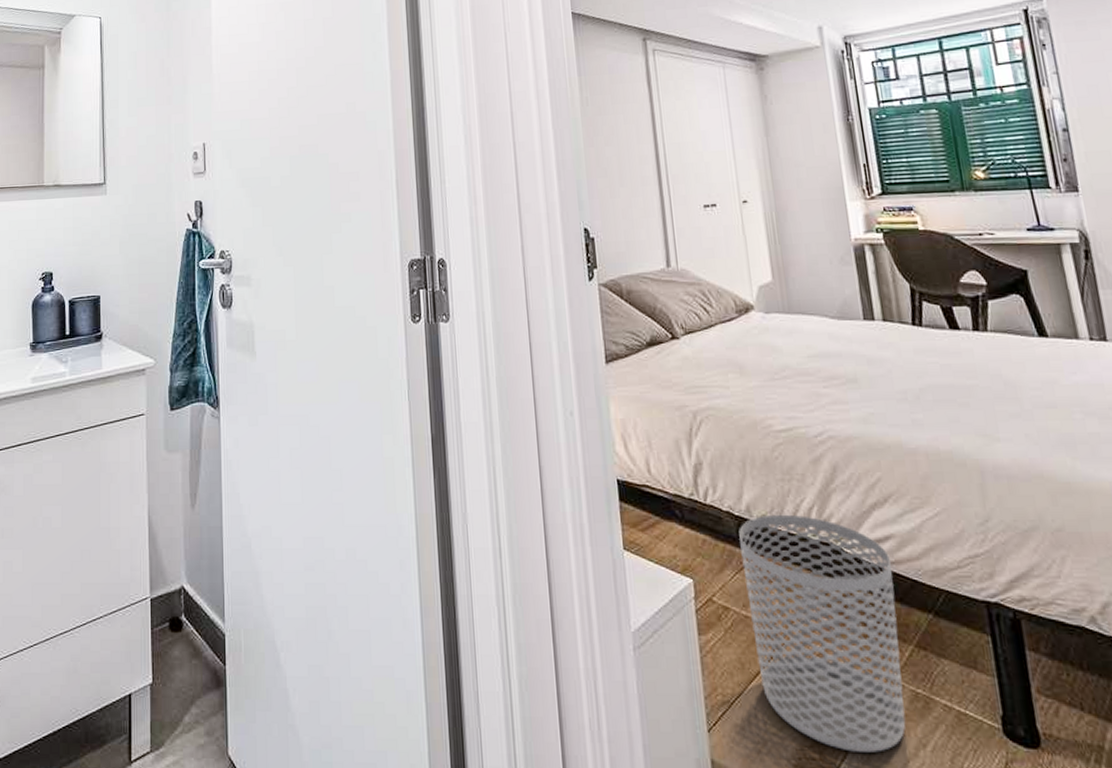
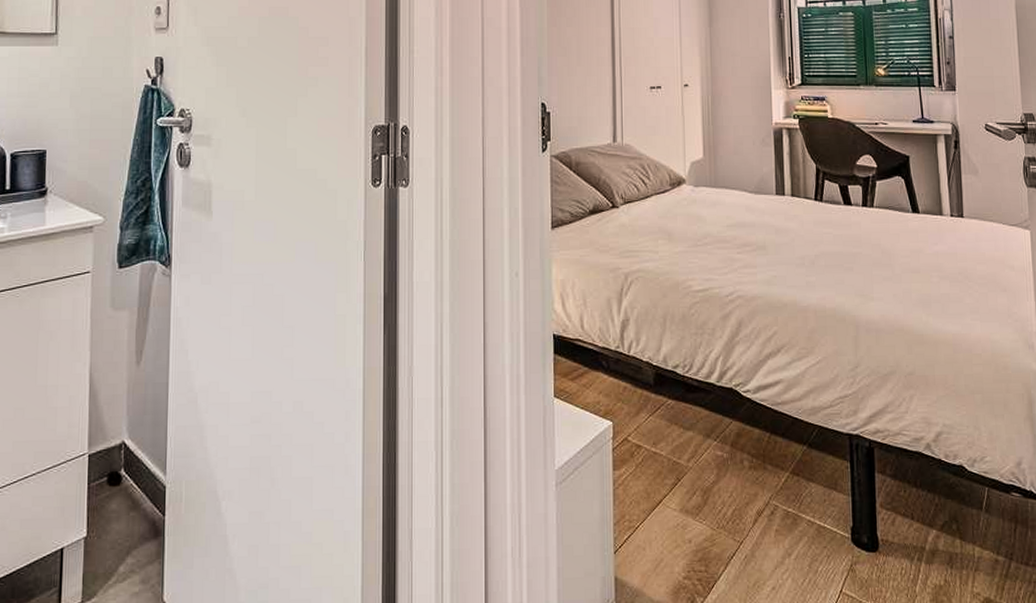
waste bin: present [739,514,906,753] -> none [655,363,779,563]

